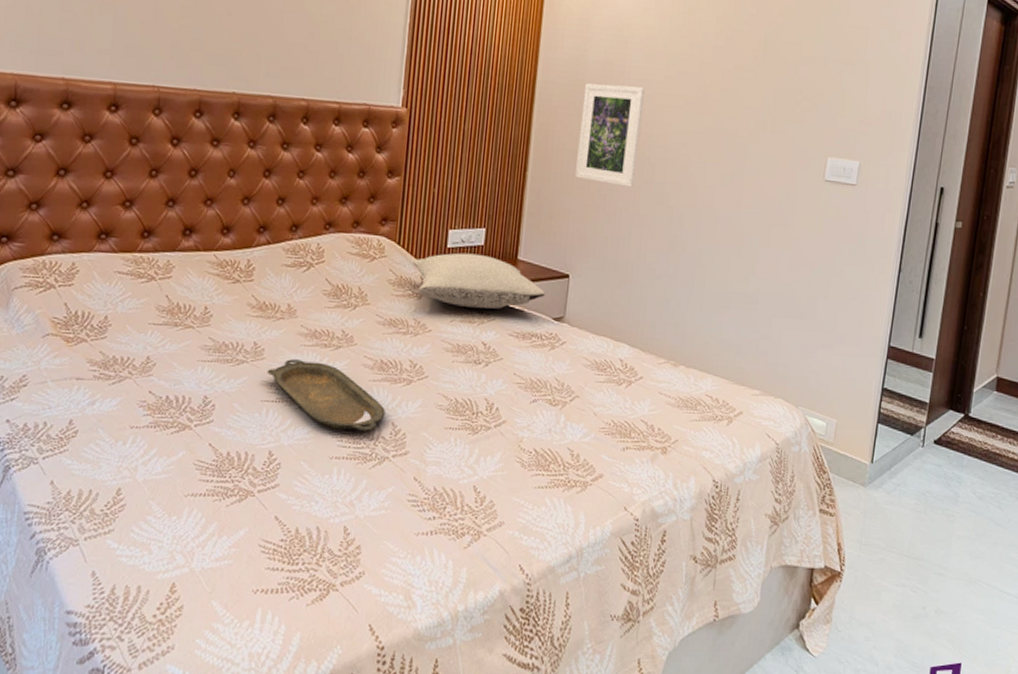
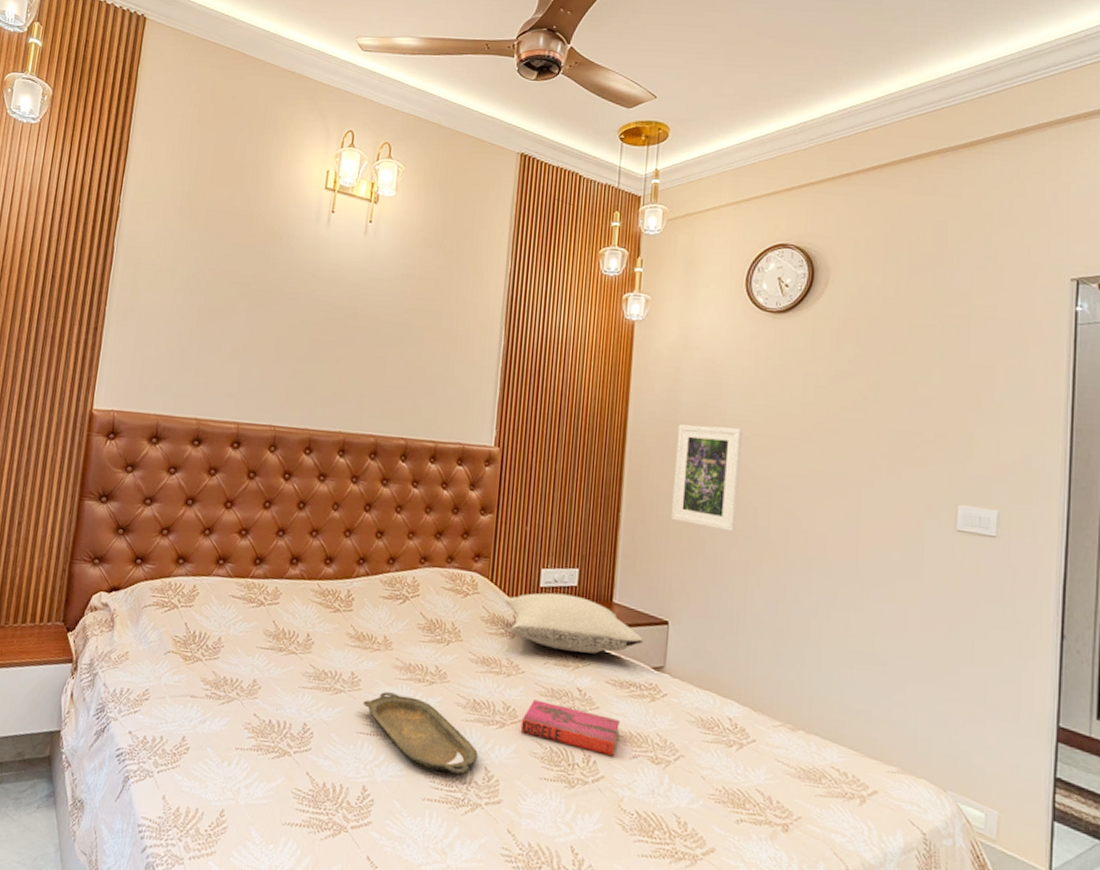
hardback book: none [427,356,521,401] -> present [520,699,620,756]

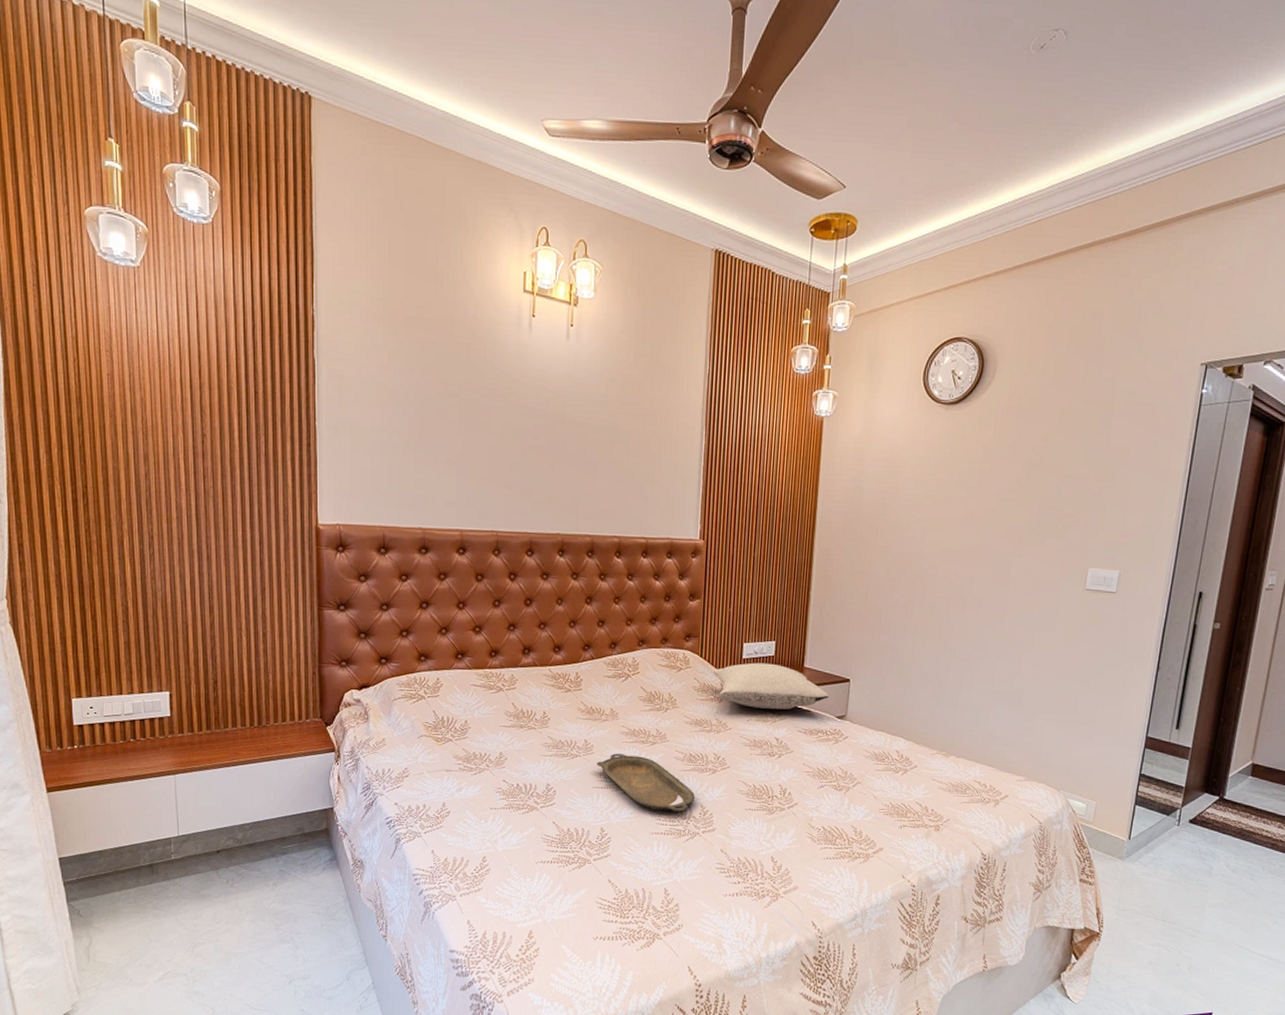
hardback book: present [520,699,620,756] -> none [729,750,810,787]
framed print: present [671,425,743,532] -> none [854,511,916,602]

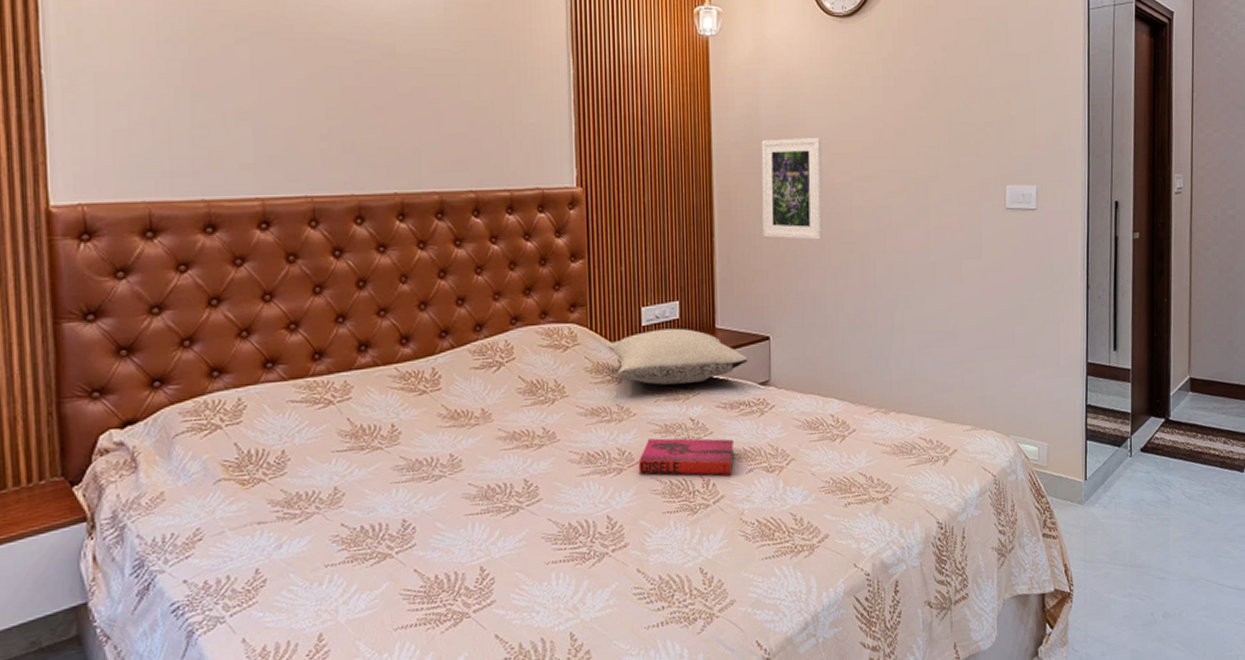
serving tray: present [596,753,695,812] -> none [467,464,599,533]
hardback book: none [729,750,810,787] -> present [638,438,734,476]
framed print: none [854,511,916,602] -> present [761,138,823,240]

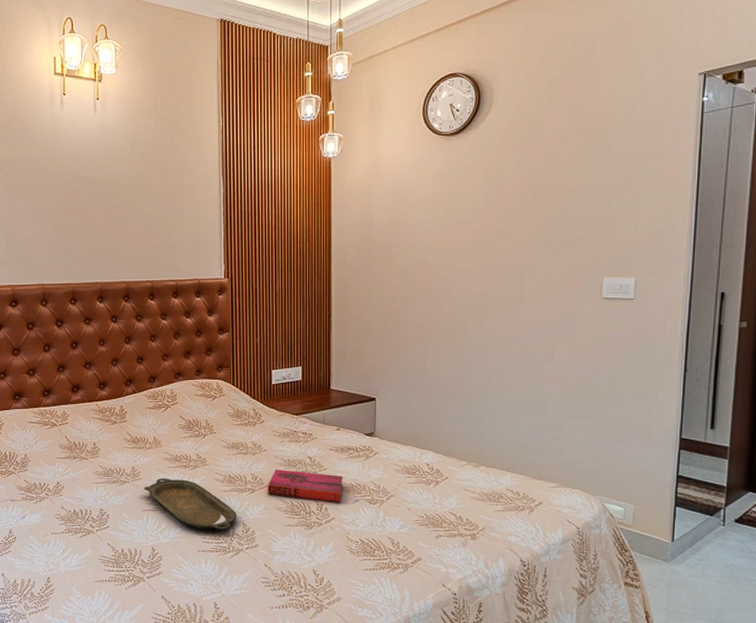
serving tray: none [467,464,599,533] -> present [144,478,236,530]
pillow: present [606,328,749,386] -> none [245,387,357,431]
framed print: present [761,138,823,240] -> none [373,238,426,322]

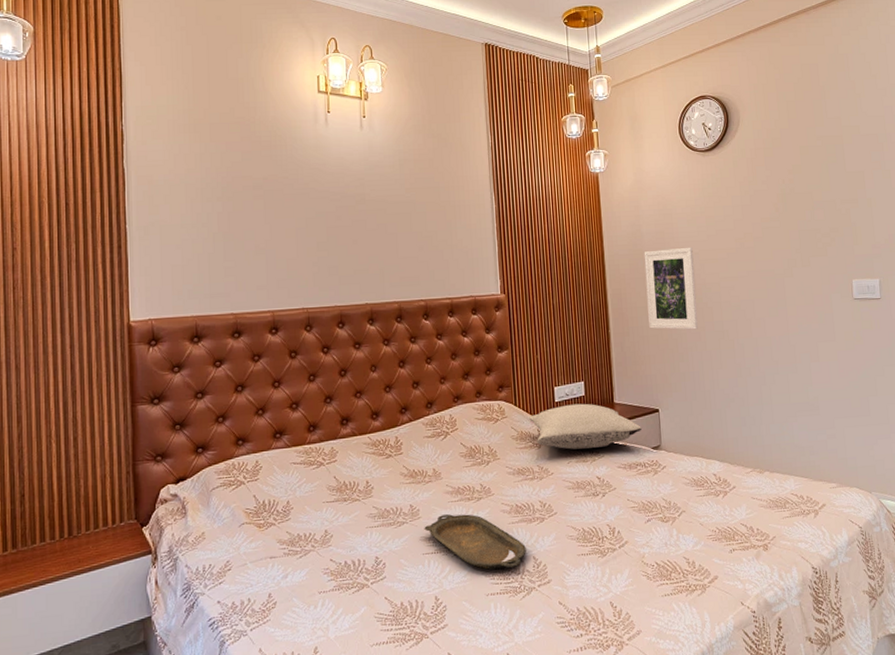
pillow: none [245,387,357,431] -> present [528,403,643,450]
hardback book: present [267,469,343,502] -> none [556,493,634,524]
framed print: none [373,238,426,322] -> present [644,248,698,330]

